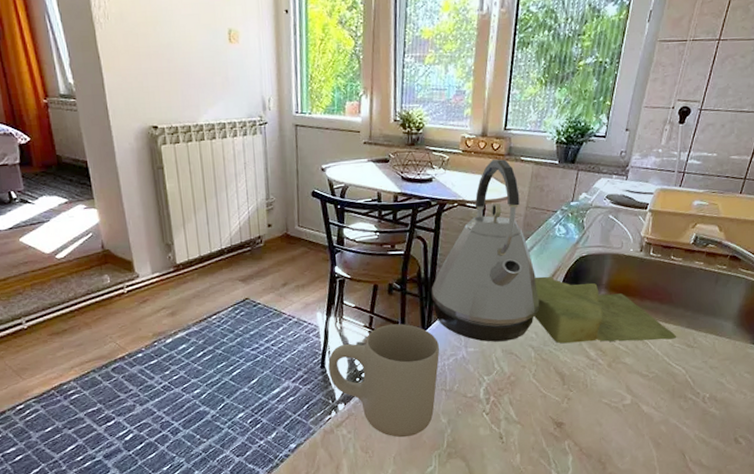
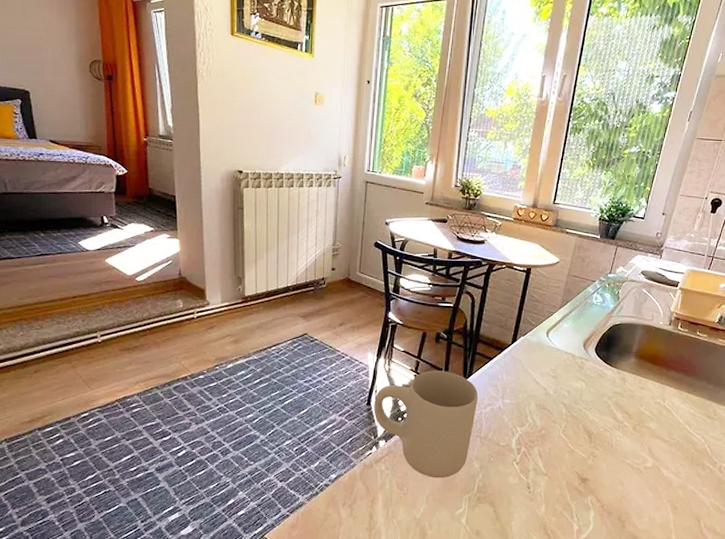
kettle: present [431,159,540,342] -> none [475,228,574,396]
sponge: present [534,276,677,344] -> none [568,339,699,409]

